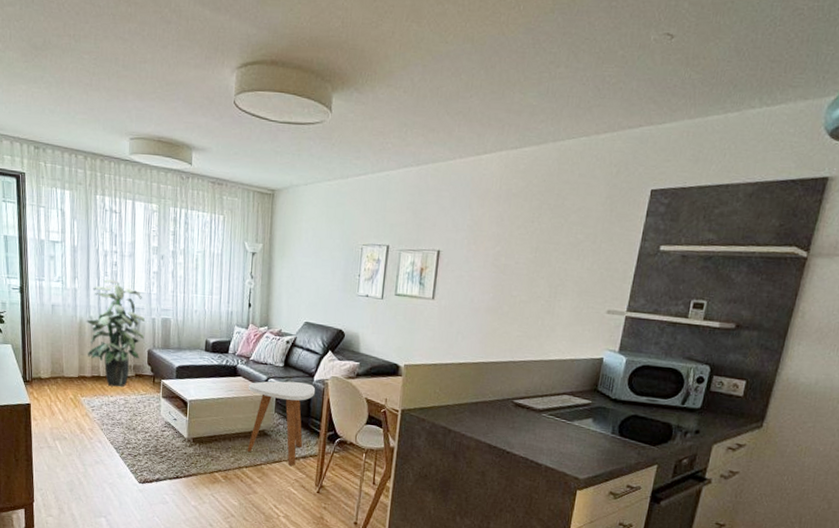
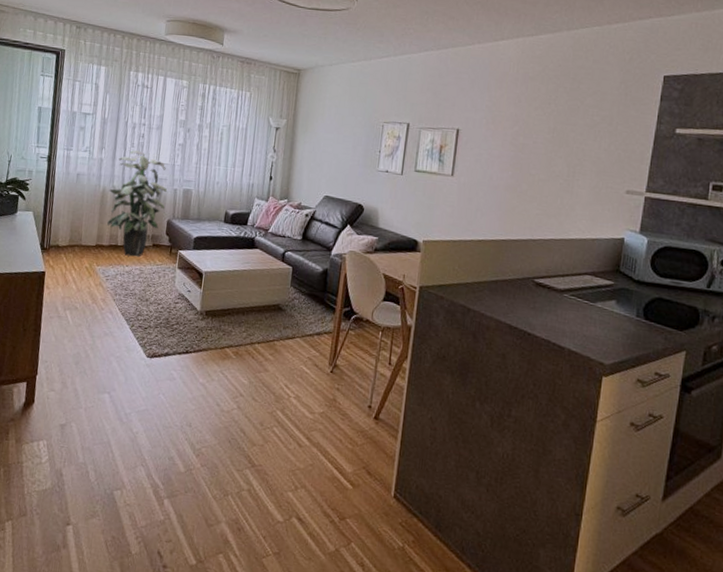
side table: present [247,381,316,466] -> none [260,254,333,343]

